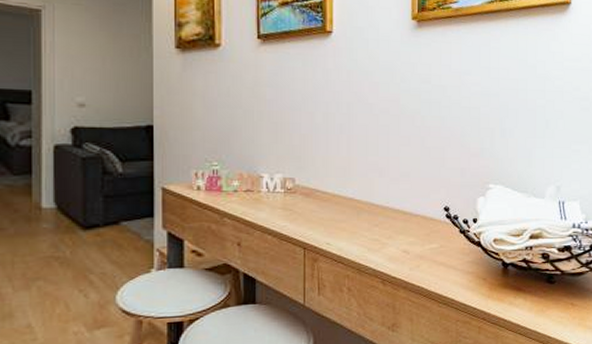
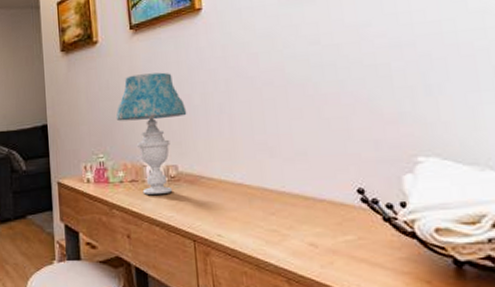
table lamp: none [235,86,309,204] -> present [116,72,187,195]

